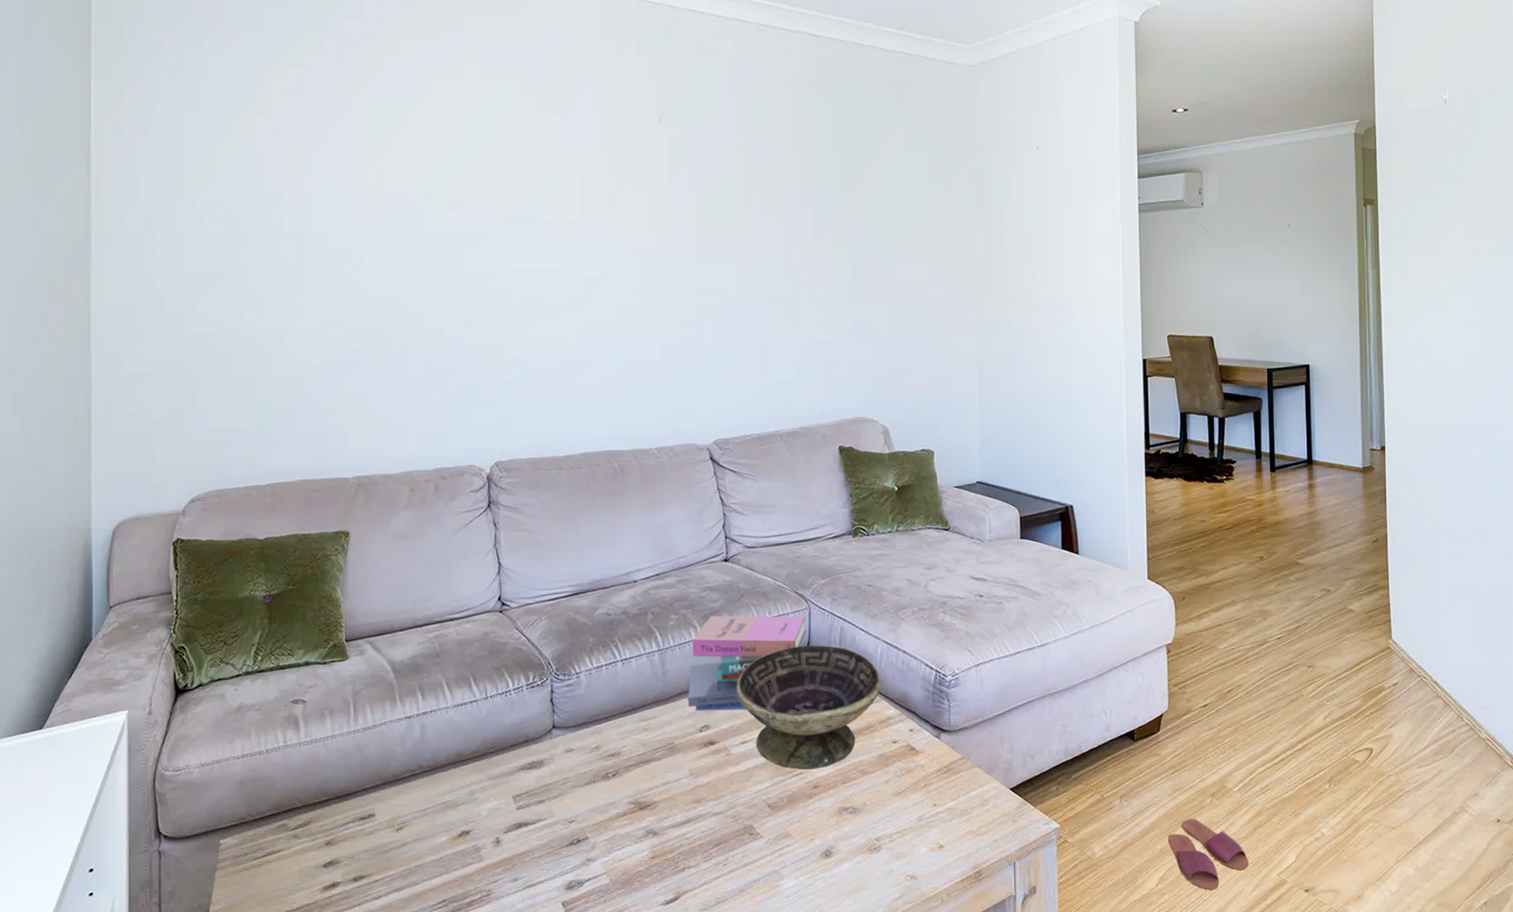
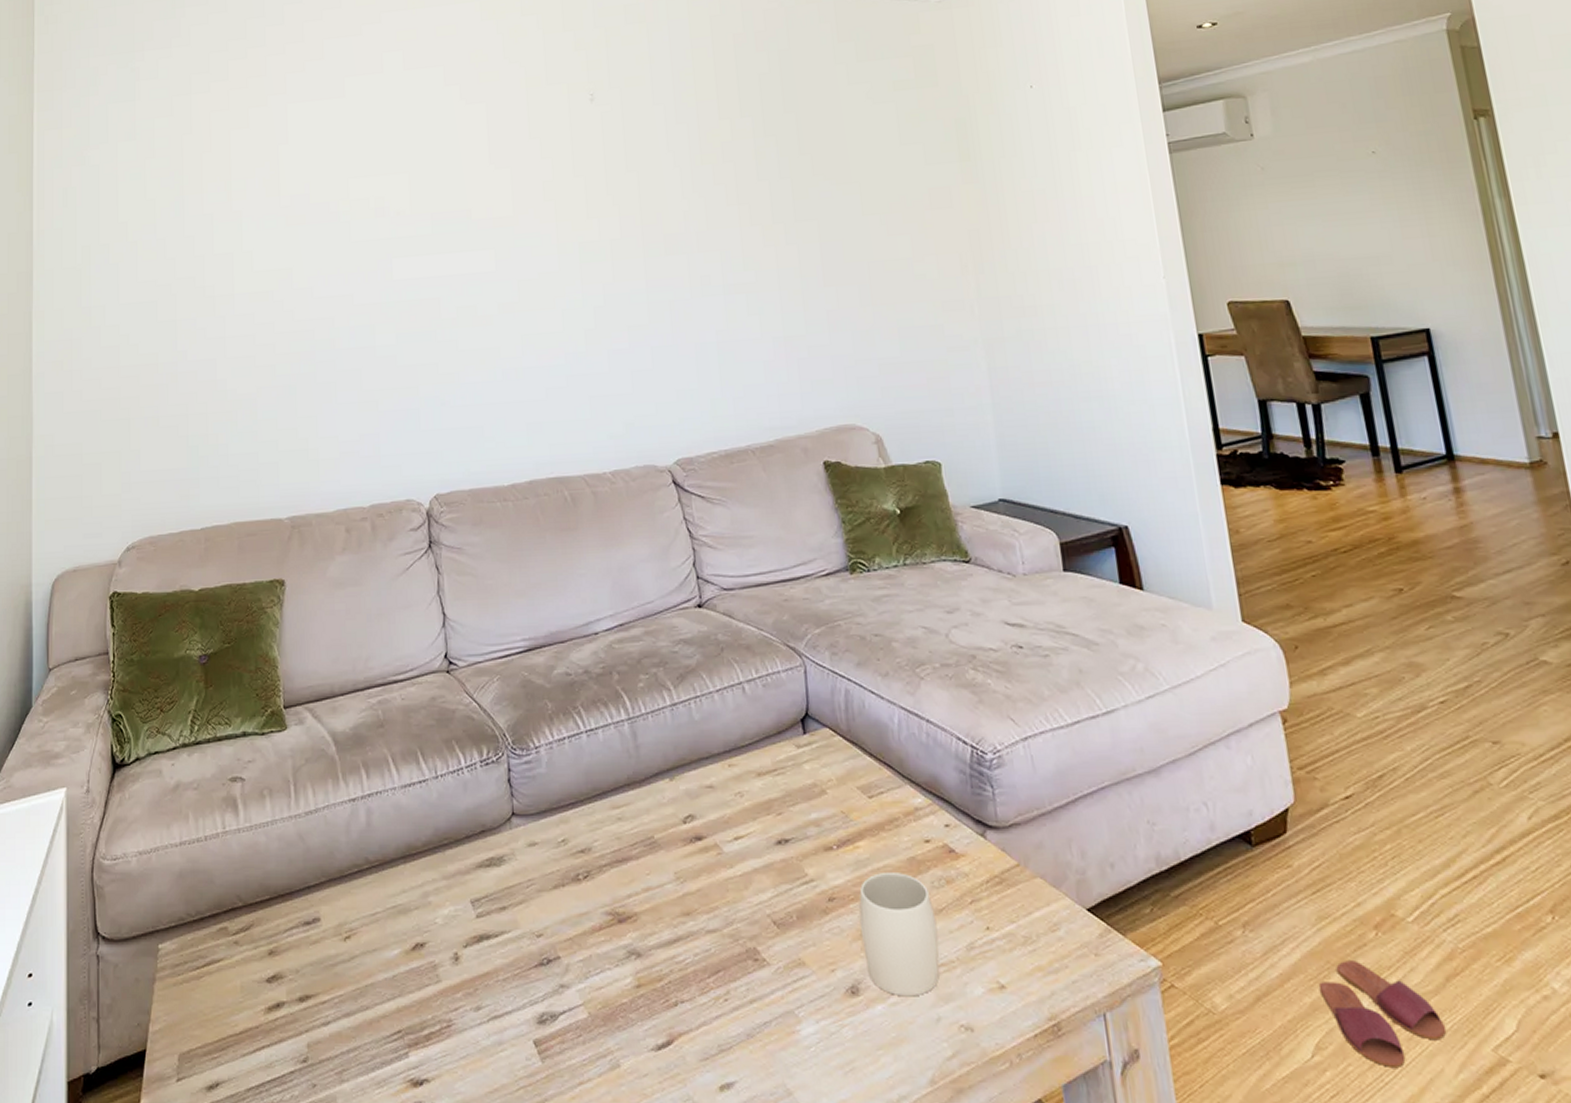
books: present [687,615,806,711] -> none [666,674,803,797]
decorative bowl: present [736,645,881,770] -> none [723,712,903,876]
mug: none [836,766,896,857] -> present [858,873,940,997]

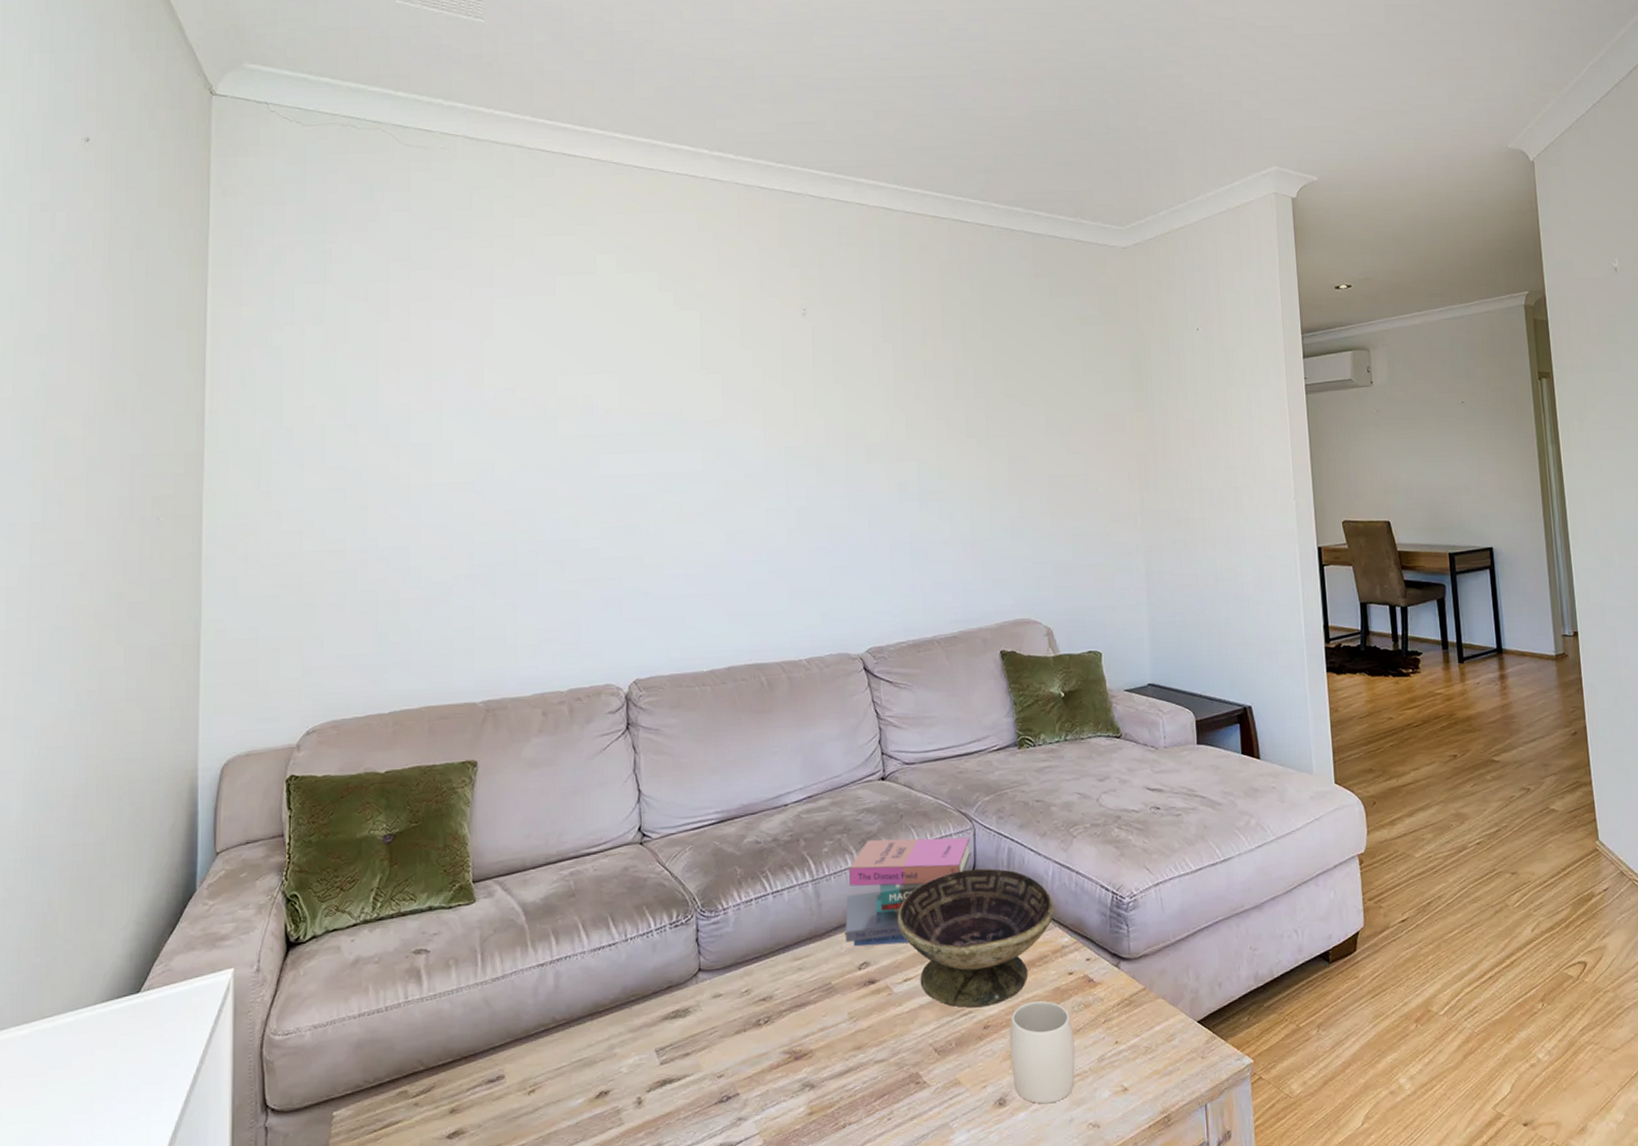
books: none [666,674,803,797] -> present [845,837,971,947]
decorative bowl: none [723,712,903,876] -> present [897,868,1054,1008]
slippers: present [1318,961,1446,1067] -> none [1371,1048,1460,1128]

